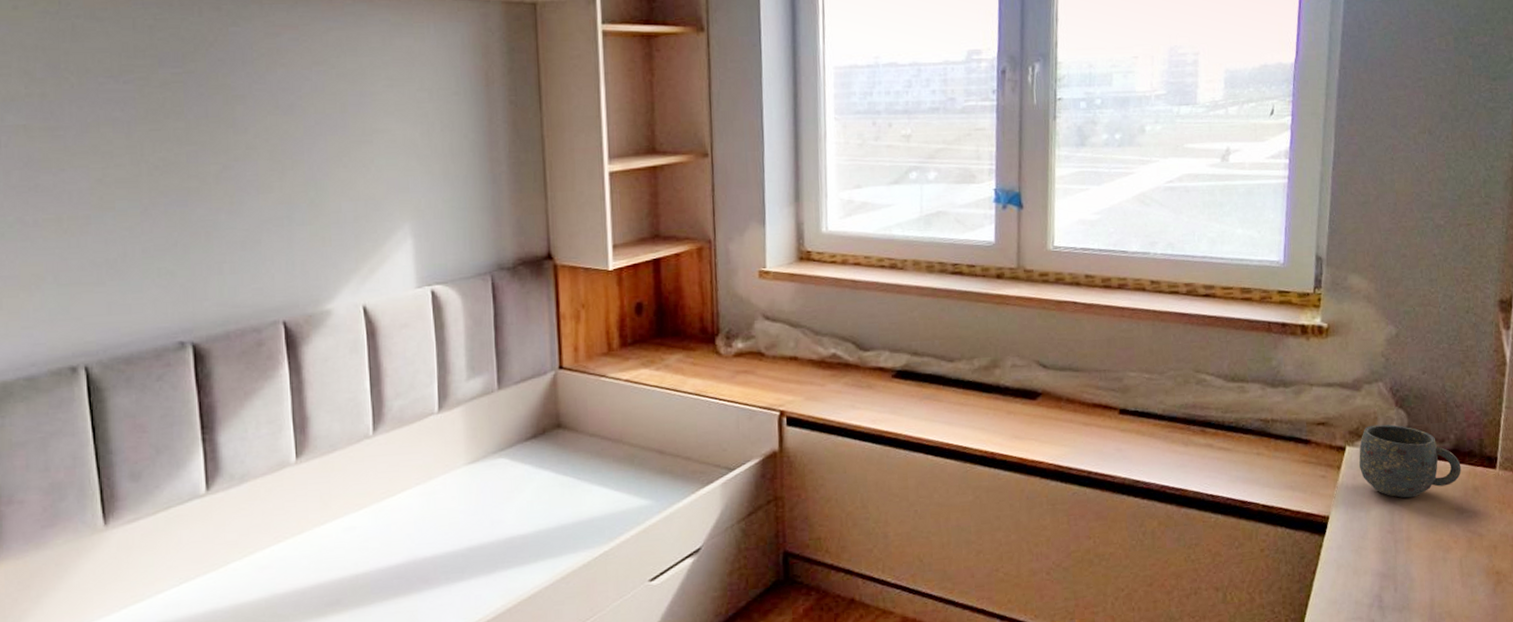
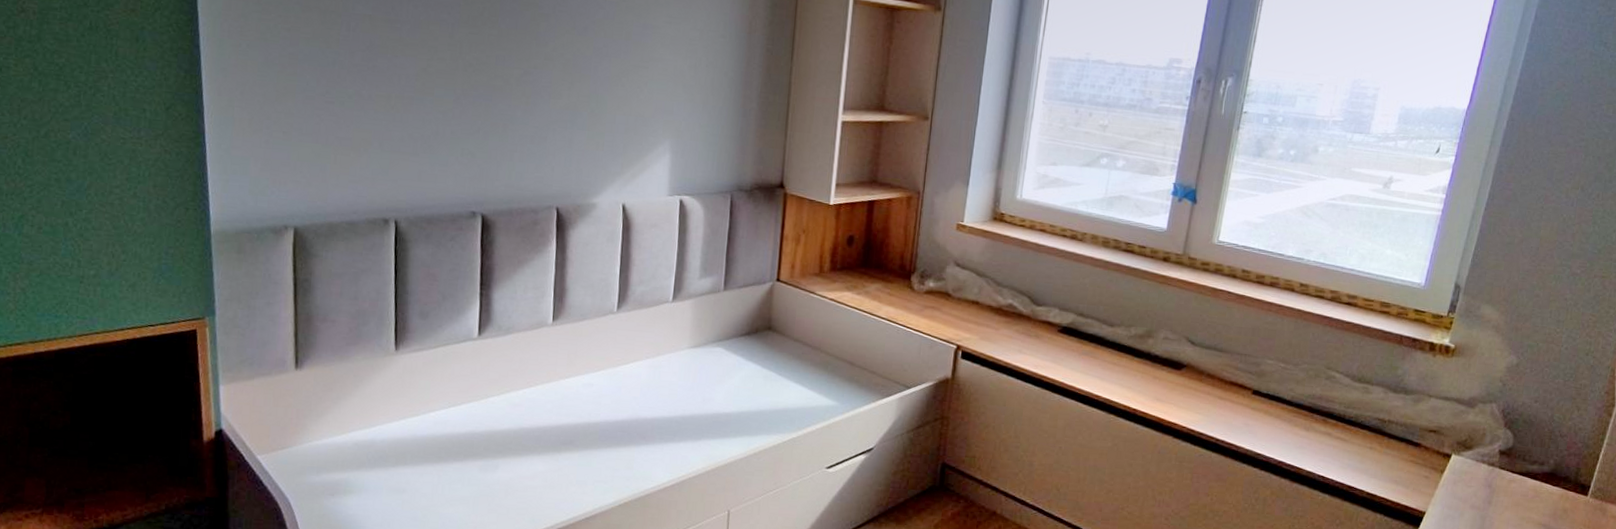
mug: present [1359,424,1461,498] -> none [1461,439,1555,509]

